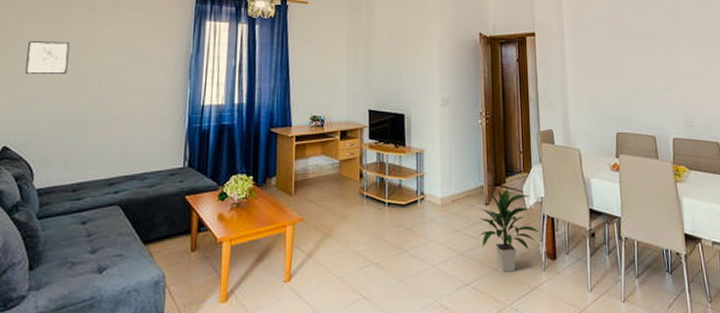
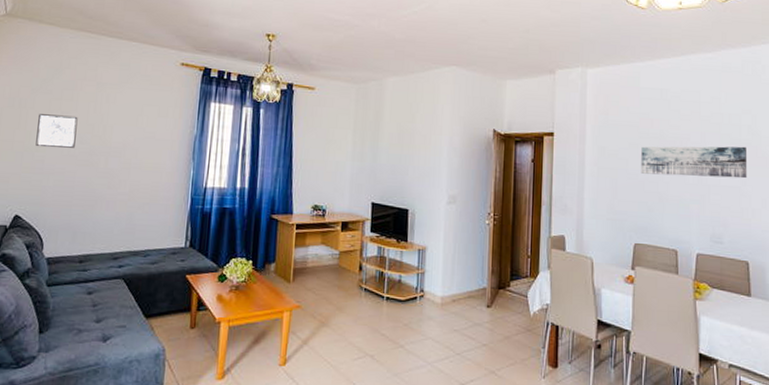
indoor plant: present [479,189,540,272] -> none [478,293,542,376]
wall art: none [615,36,710,67] -> present [641,146,748,179]

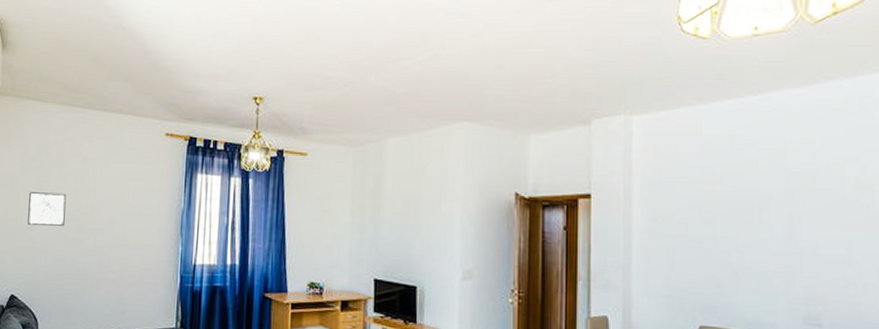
wall art: present [641,146,748,179] -> none [706,204,855,245]

